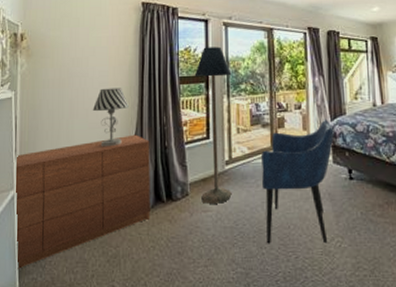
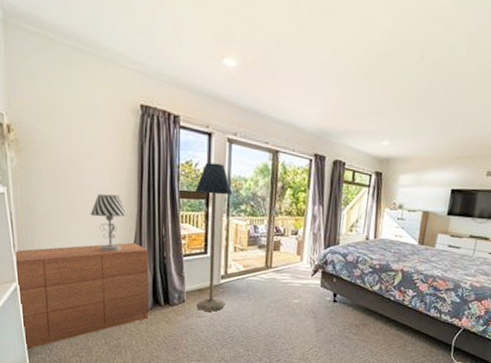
armchair: present [260,119,335,244] -> none [254,246,327,352]

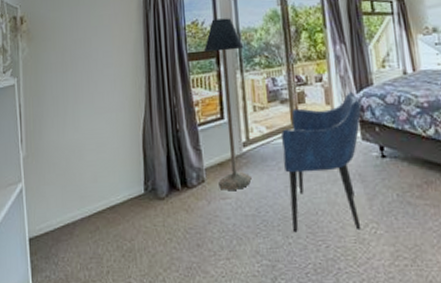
dresser: present [16,242,149,350] -> none [23,118,165,267]
table lamp: present [90,194,128,252] -> none [98,68,137,133]
armchair: none [254,246,327,352] -> present [280,91,362,233]

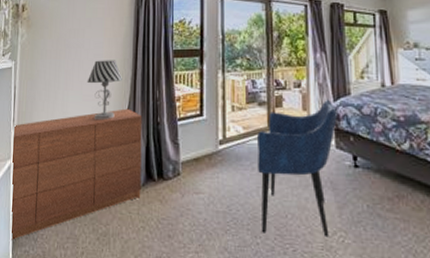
dresser: none [23,118,165,267] -> present [11,108,143,240]
table lamp: none [98,68,137,133] -> present [87,60,123,120]
floor lamp: present [203,18,252,191] -> none [189,19,227,187]

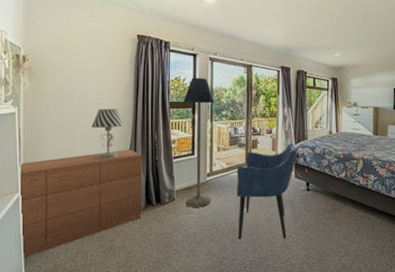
floor lamp: none [189,19,227,187] -> present [183,78,215,208]

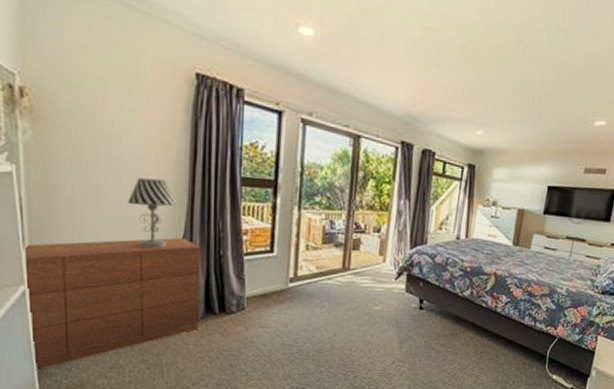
floor lamp: present [183,78,215,208] -> none [259,145,306,322]
armchair: present [236,142,298,239] -> none [326,246,413,367]

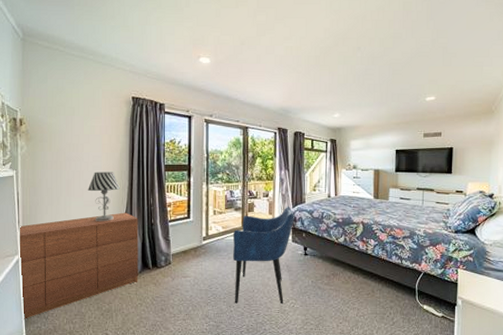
armchair: none [326,246,413,367] -> present [232,206,295,304]

